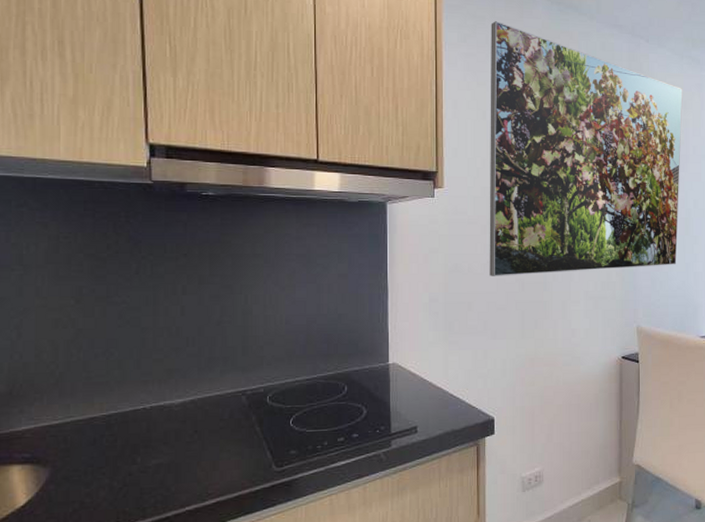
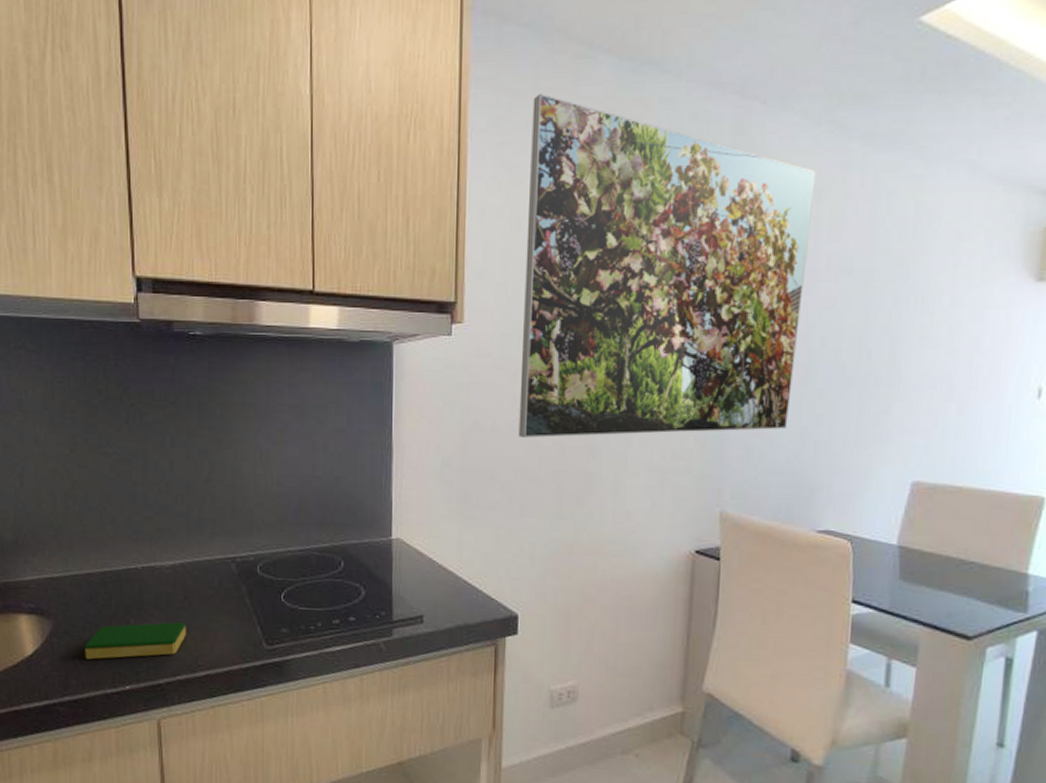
dish sponge: none [86,455,196,503] -> present [85,622,186,660]

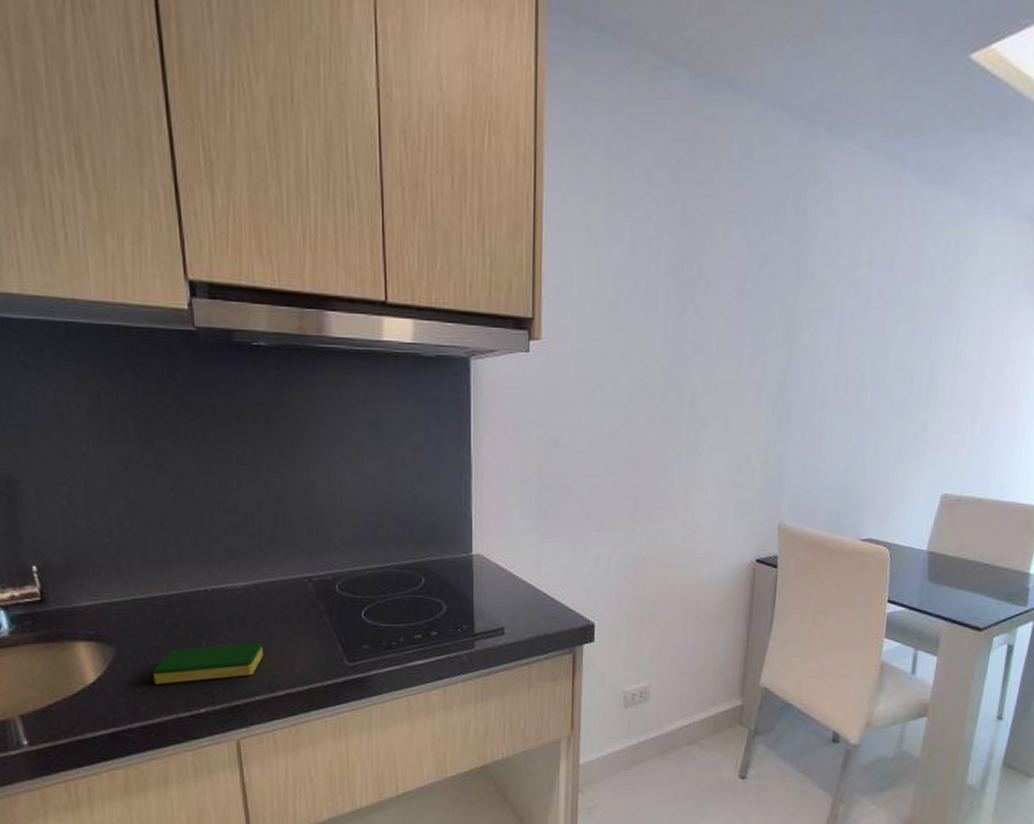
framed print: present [518,94,816,438] -> none [595,105,873,455]

